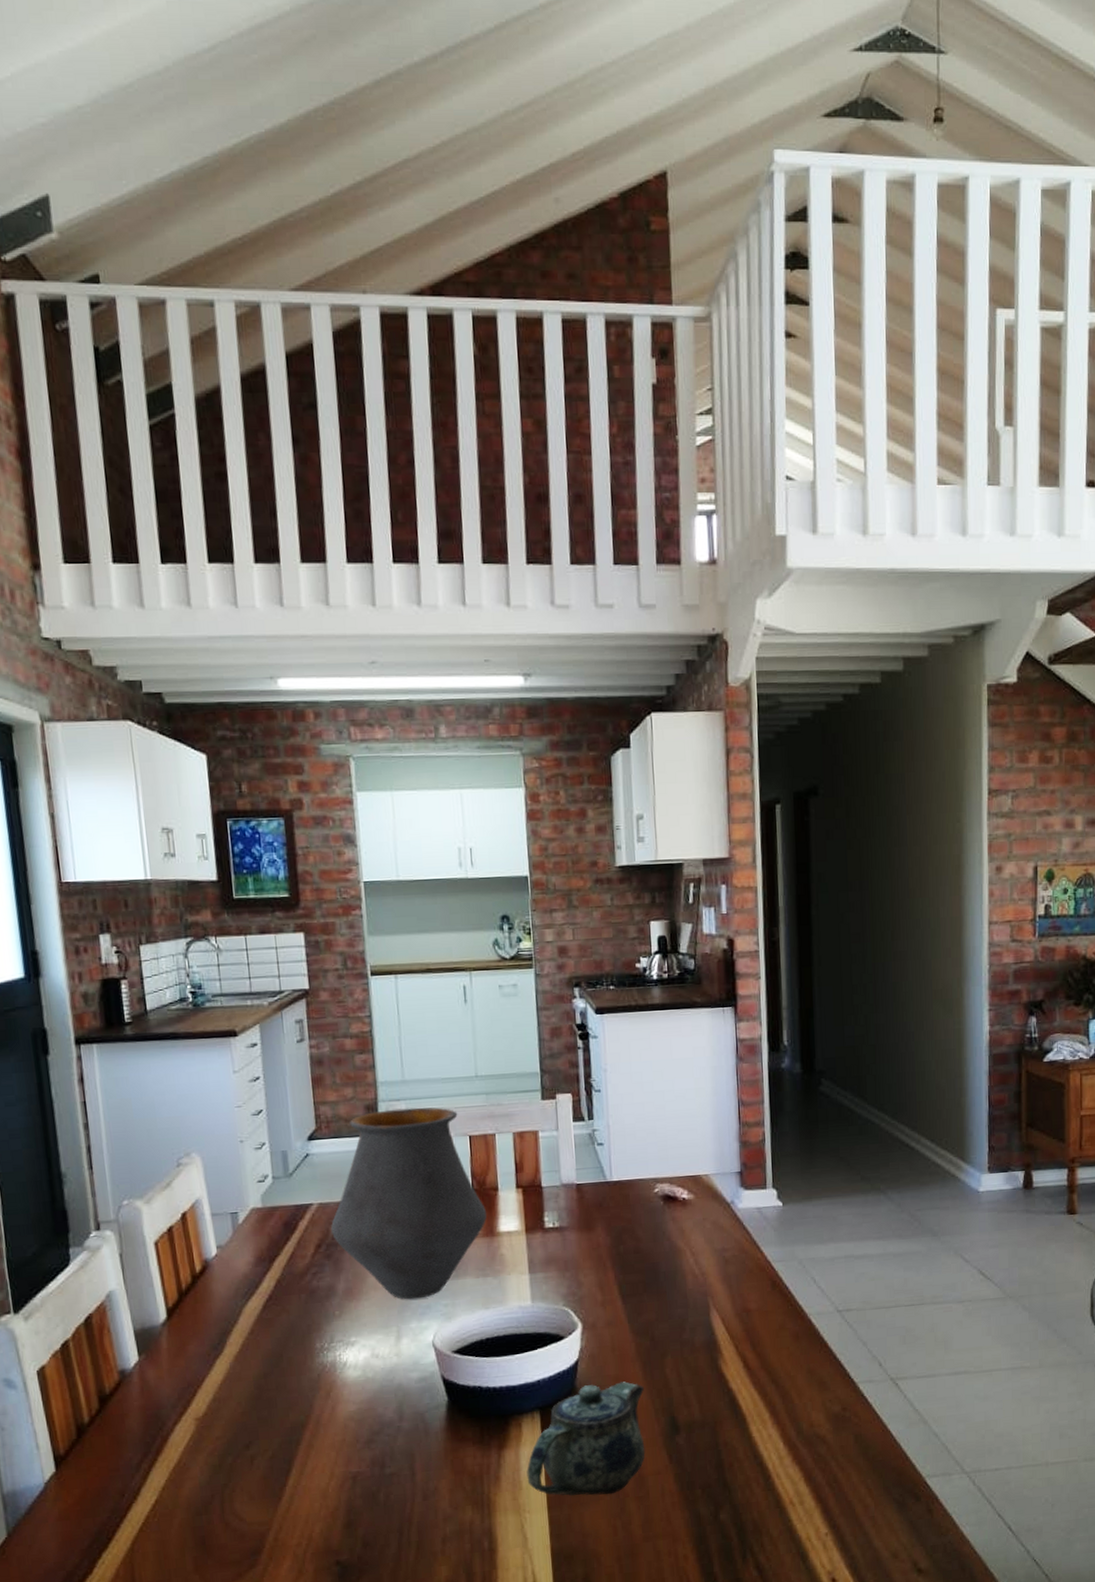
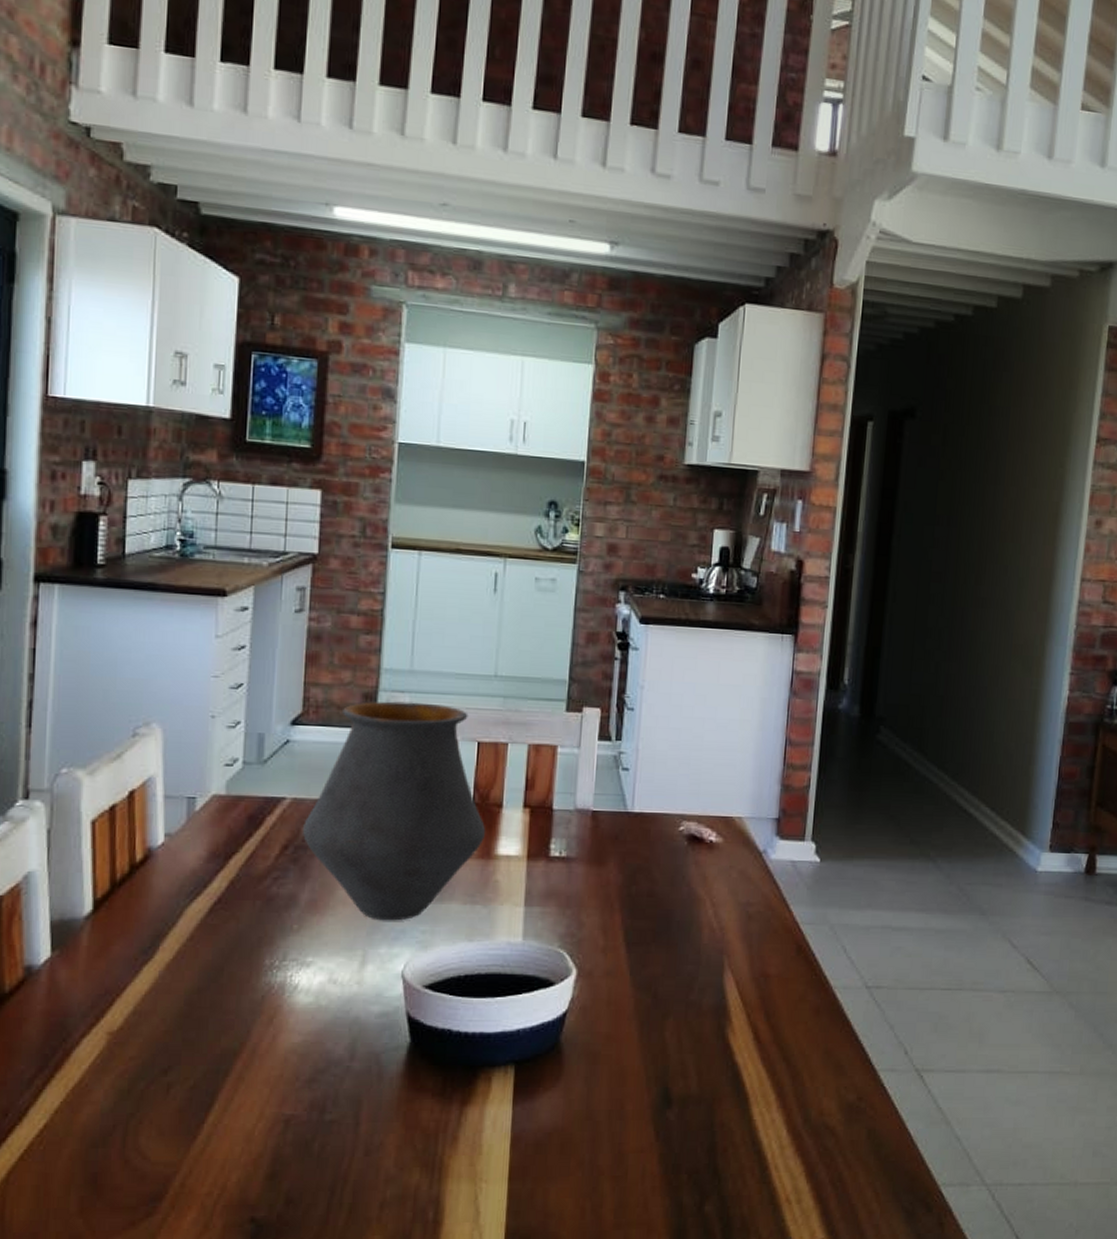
teapot: present [526,1381,646,1496] -> none [489,1041,638,1171]

